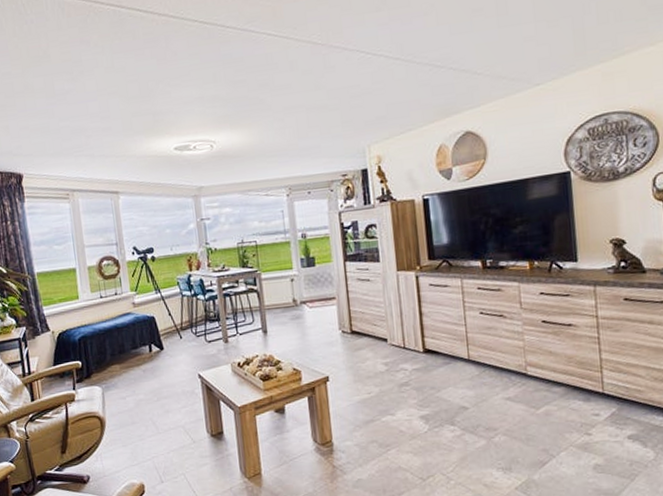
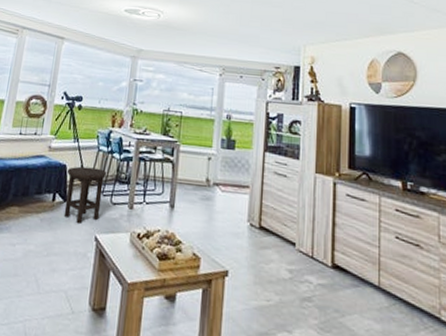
stool: none [156,312,199,367] -> present [63,166,107,225]

